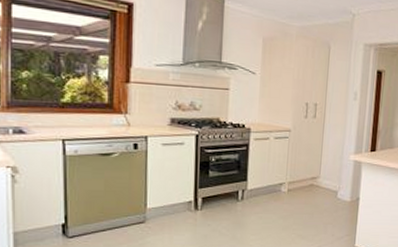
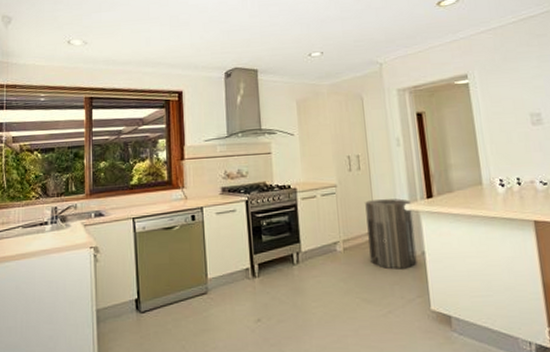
trash can: none [311,148,356,211] -> present [365,198,417,269]

